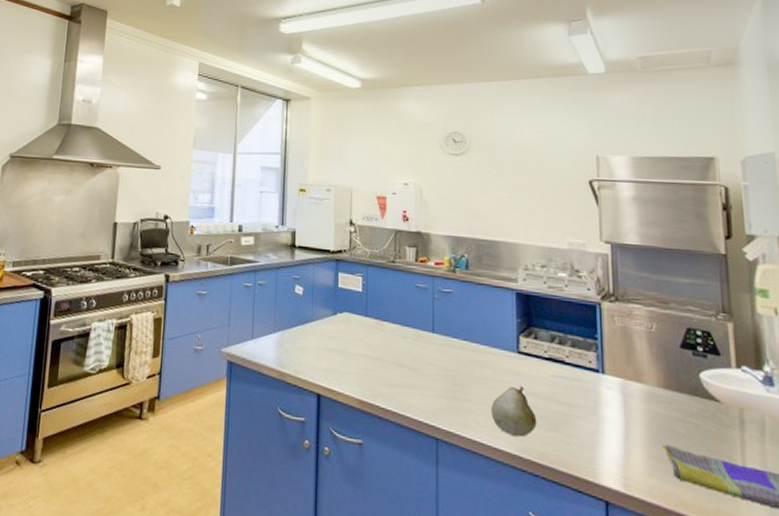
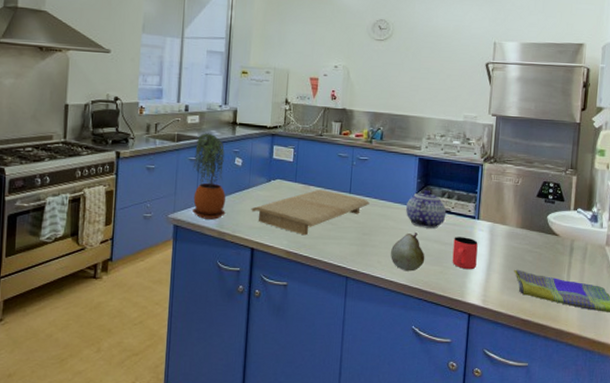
potted plant: none [248,256,286,357] -> present [193,133,226,220]
cutting board: none [315,326,458,383] -> present [251,189,370,236]
teapot: none [506,331,559,383] -> present [406,189,447,229]
cup: none [573,395,608,441] -> present [452,237,478,270]

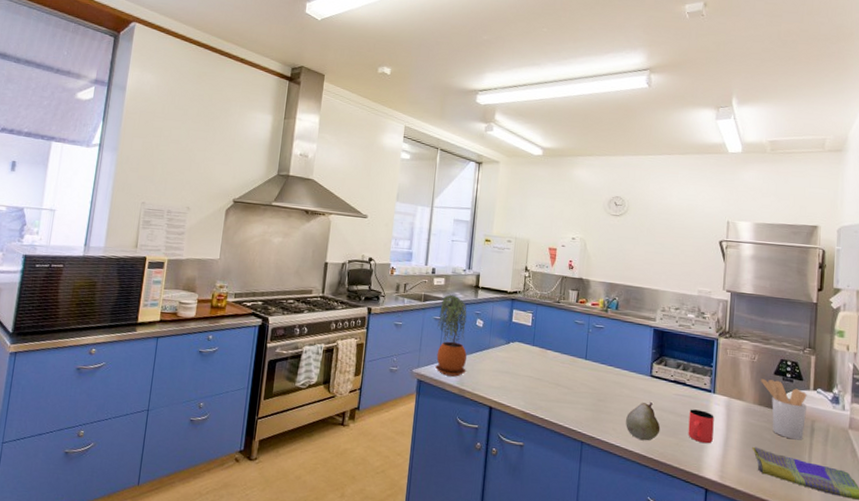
cutting board: present [251,189,370,236] -> none [490,353,605,398]
teapot: present [406,189,447,229] -> none [641,360,682,400]
utensil holder: none [524,202,568,260] -> present [761,379,807,440]

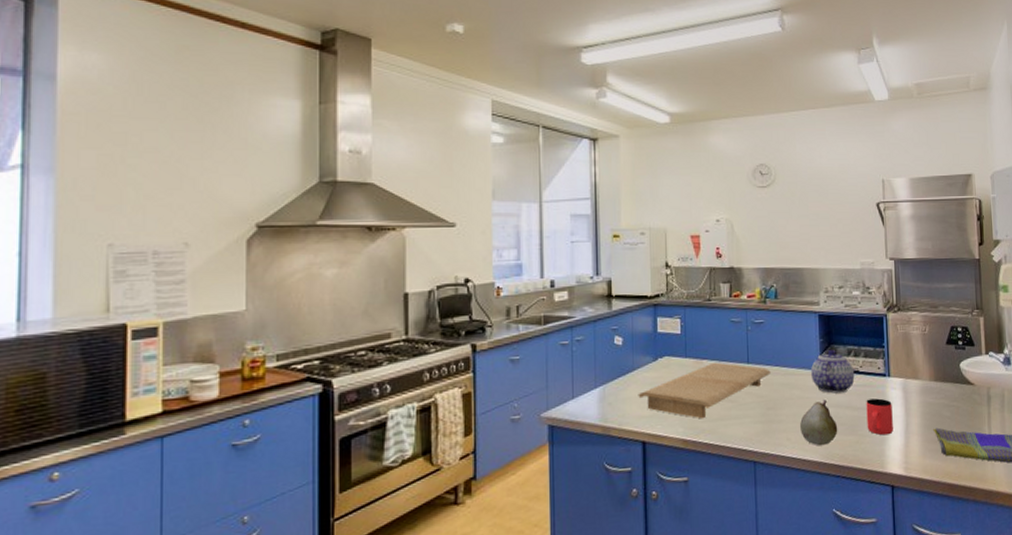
potted plant: present [435,294,467,377] -> none [565,310,609,414]
cutting board: none [490,353,605,398] -> present [638,362,771,419]
teapot: none [641,360,682,400] -> present [811,349,855,394]
utensil holder: present [761,379,807,440] -> none [934,350,982,412]

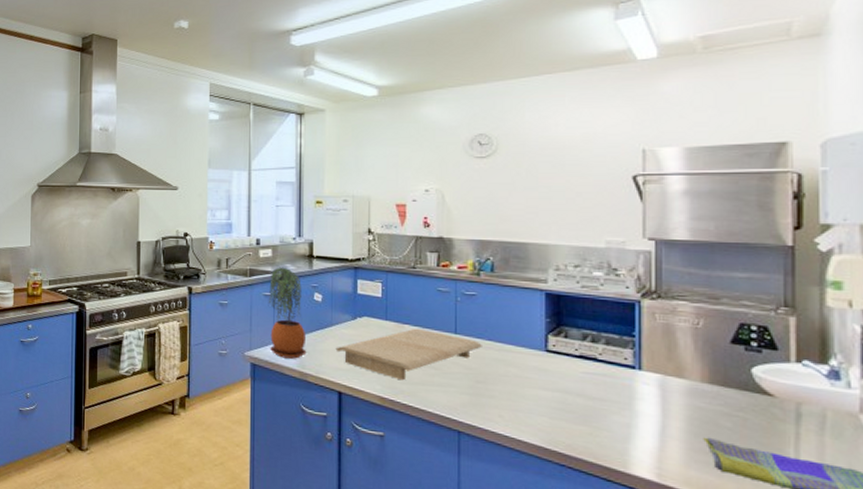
potted plant: none [565,310,609,414] -> present [268,267,307,359]
fruit: present [800,400,838,446] -> none [516,383,565,431]
teapot: present [811,349,855,394] -> none [533,330,591,379]
cup: present [866,398,893,436] -> none [605,390,643,434]

